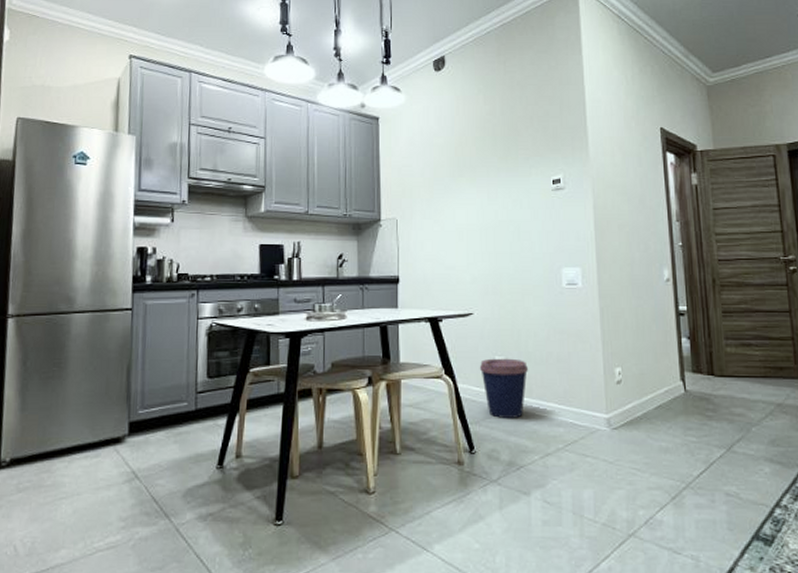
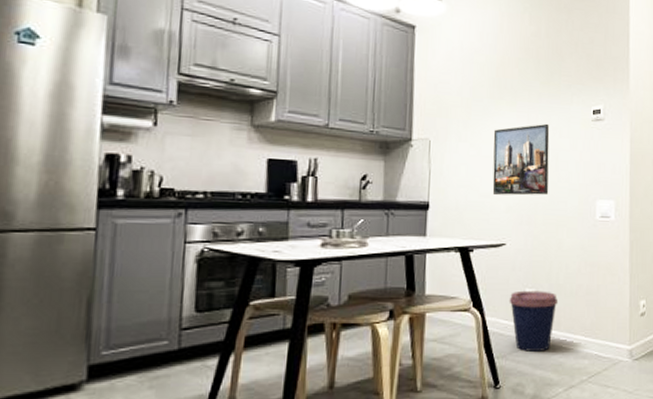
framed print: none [455,196,513,267] -> present [492,123,550,196]

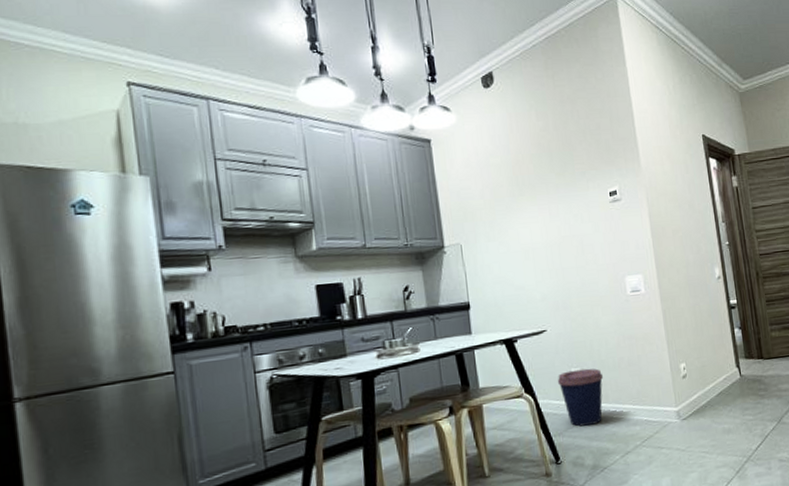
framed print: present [492,123,550,196] -> none [518,211,580,286]

